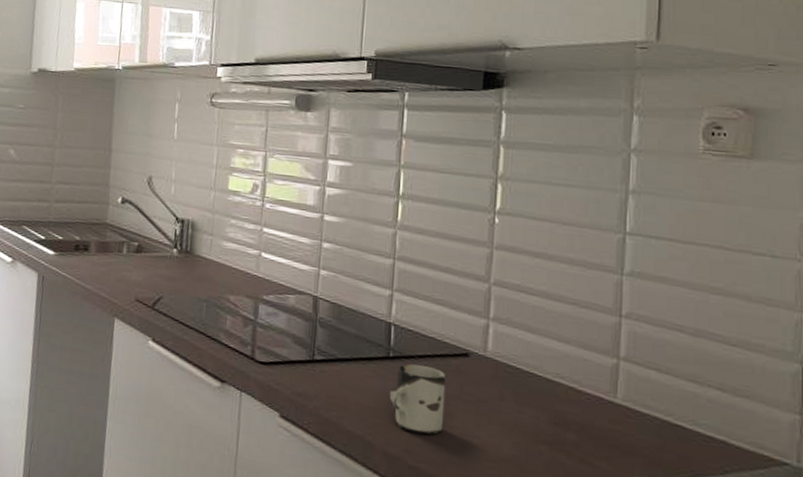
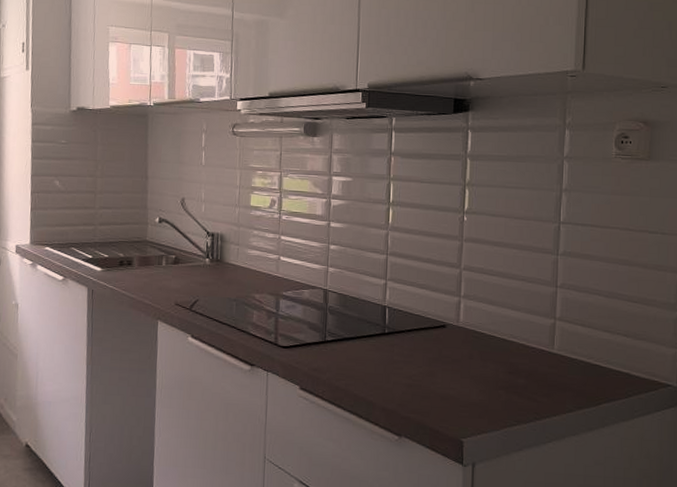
cup: present [389,364,446,435] -> none [385,337,429,391]

